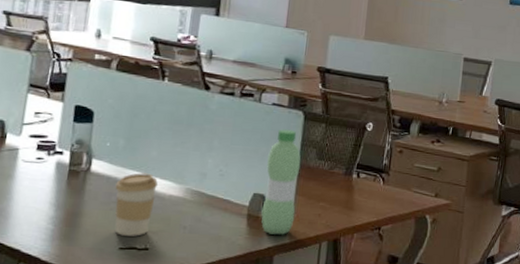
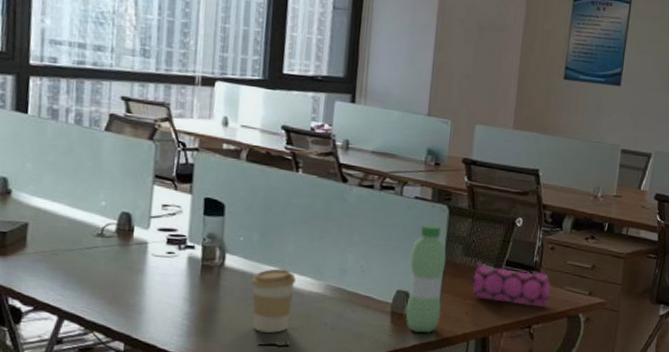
pencil case: none [324,164,399,208] -> present [471,261,551,307]

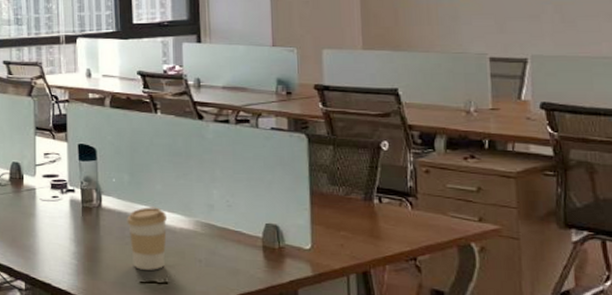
water bottle: present [405,224,447,333] -> none [275,154,315,267]
pencil case: present [471,261,551,307] -> none [342,189,434,237]

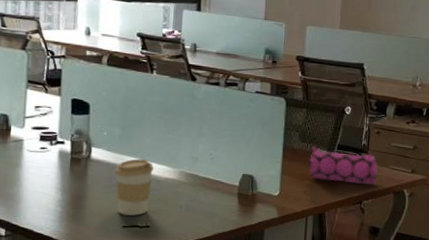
pencil case: none [342,189,434,237] -> present [308,146,378,185]

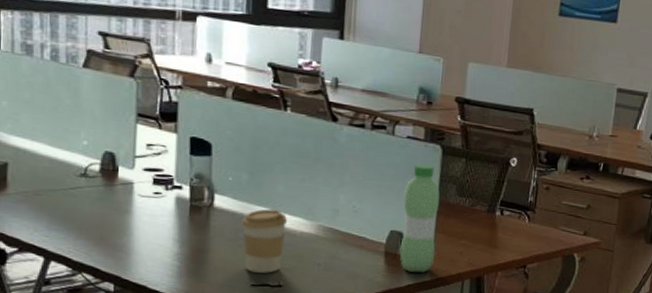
water bottle: none [251,115,285,211] -> present [399,164,440,273]
pencil case: present [308,146,378,185] -> none [466,201,546,247]

